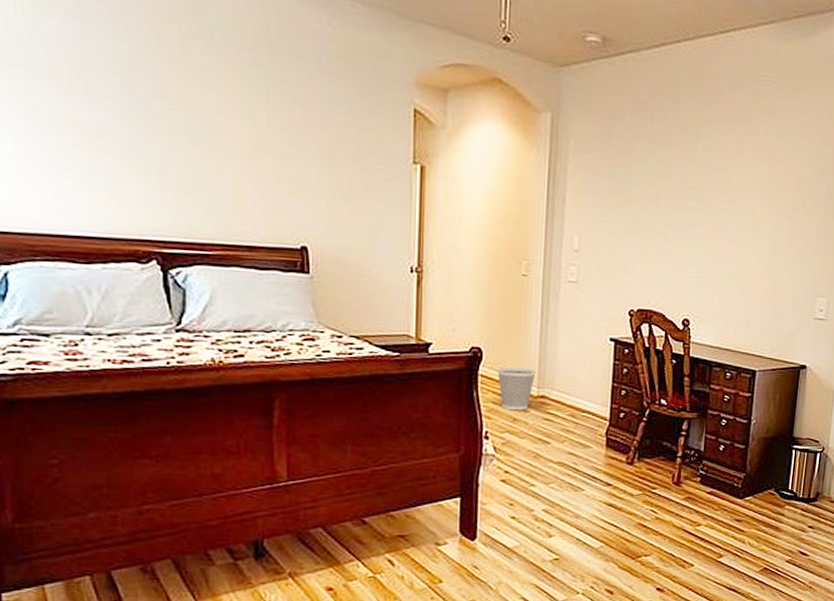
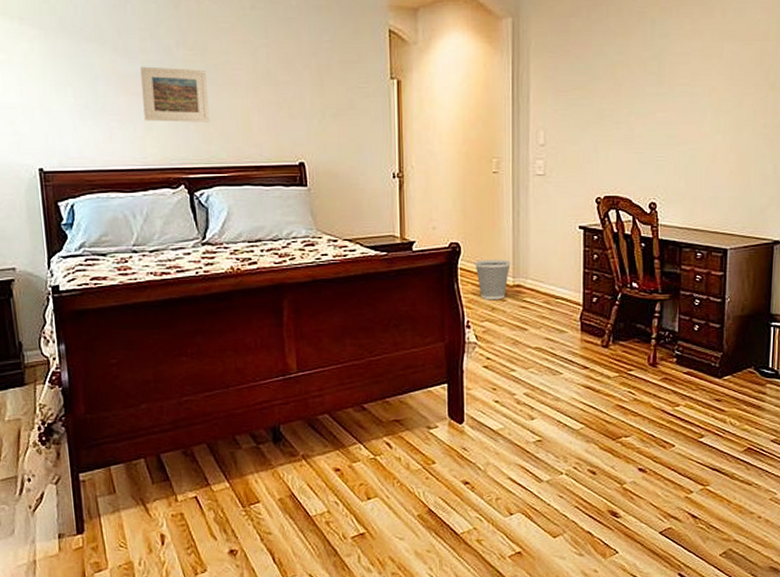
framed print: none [105,116,193,190] -> present [140,66,210,122]

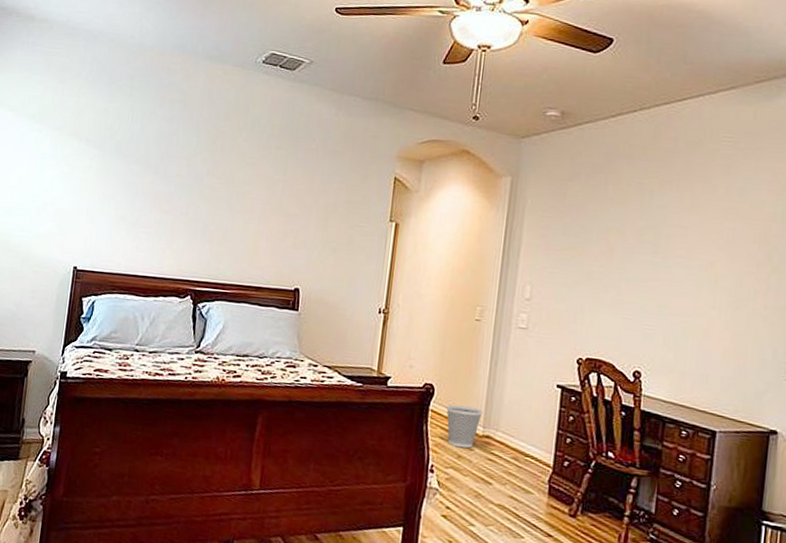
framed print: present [140,66,210,122] -> none [168,188,228,243]

